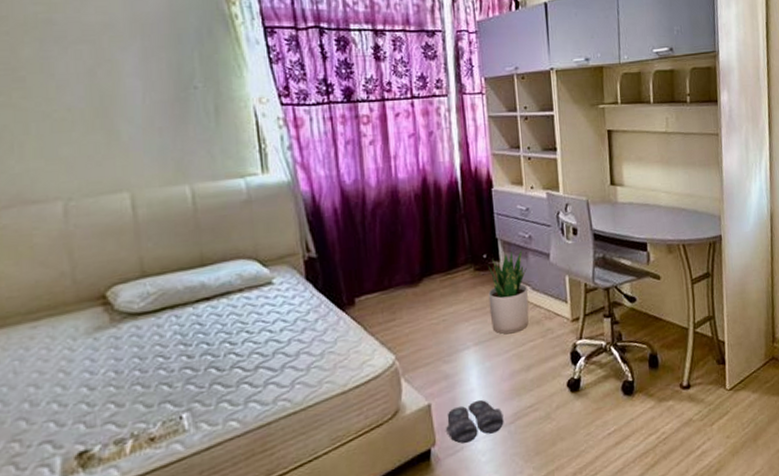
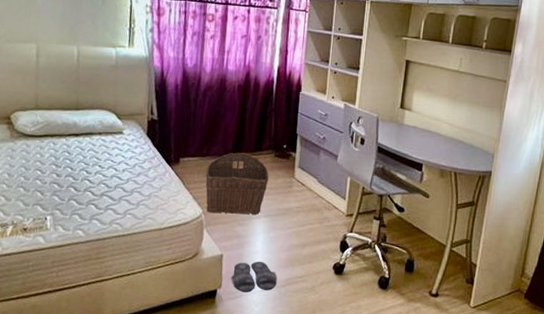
wicker basket: none [392,274,472,357] -> present [205,152,269,215]
planter: present [488,249,529,335] -> none [280,147,317,215]

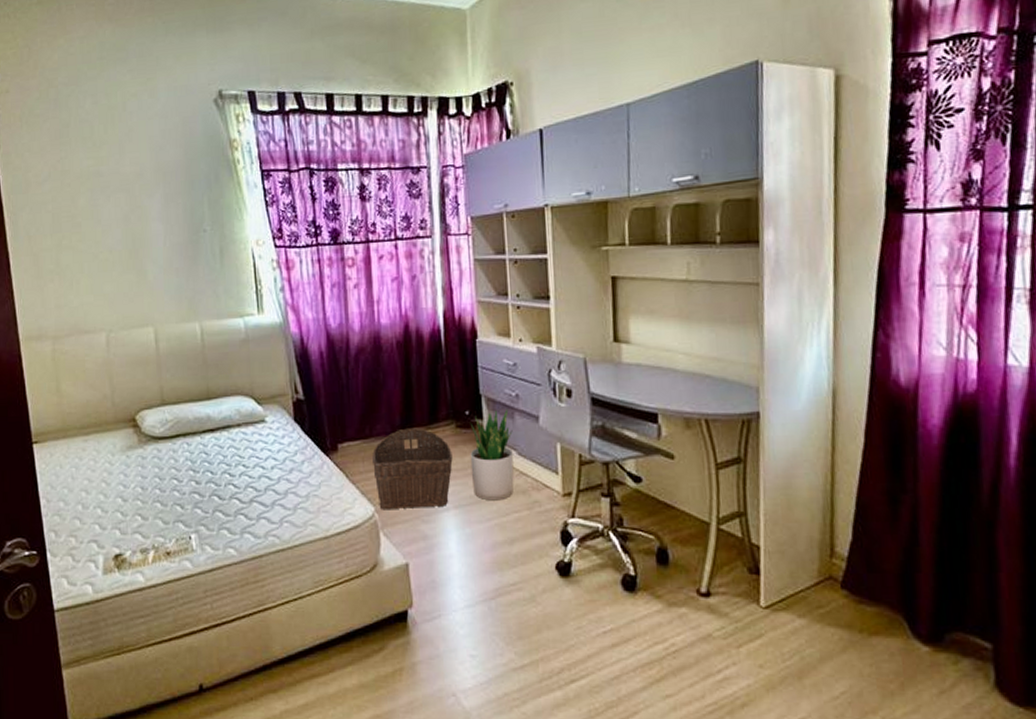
slippers: present [231,261,278,292] -> none [424,567,484,611]
planter: none [280,147,317,215] -> present [470,408,514,501]

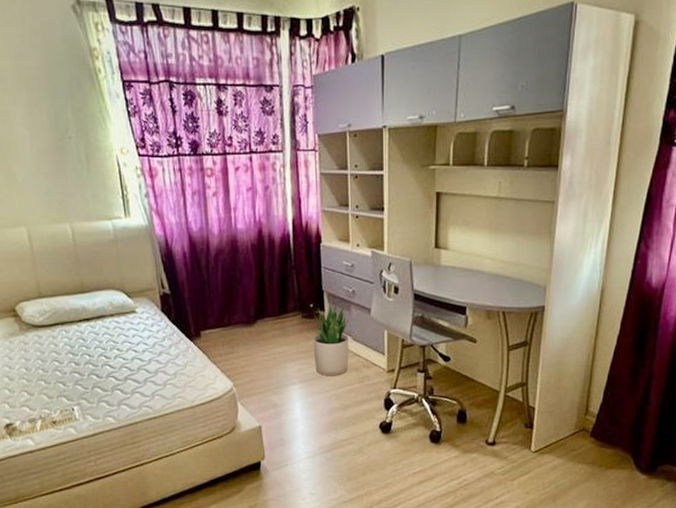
wicker basket: present [372,428,453,510] -> none [231,318,299,385]

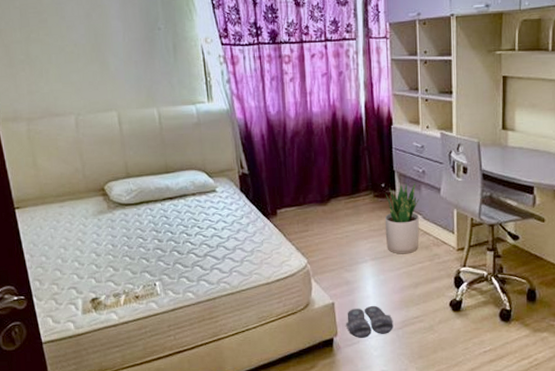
slippers: none [274,428,322,461] -> present [346,305,393,338]

